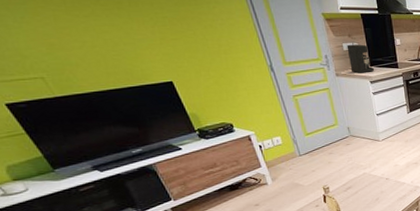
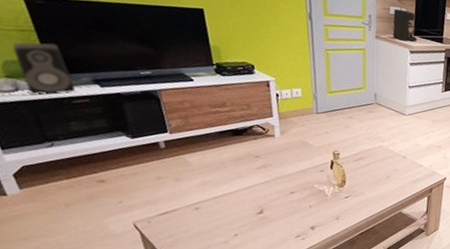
speaker: none [11,141,78,191] -> present [13,42,75,95]

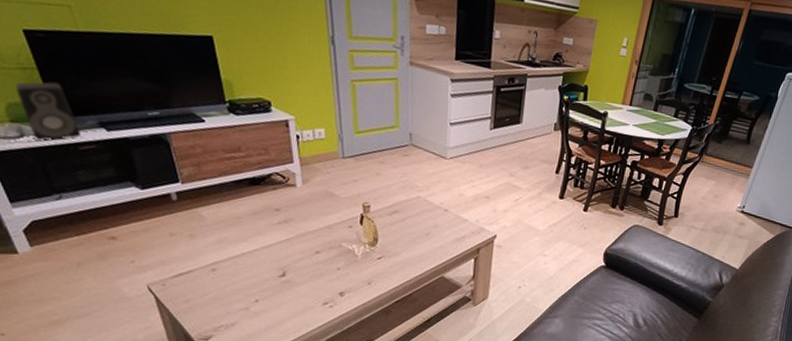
coffee maker: present [392,8,418,42] -> none [429,27,460,68]

